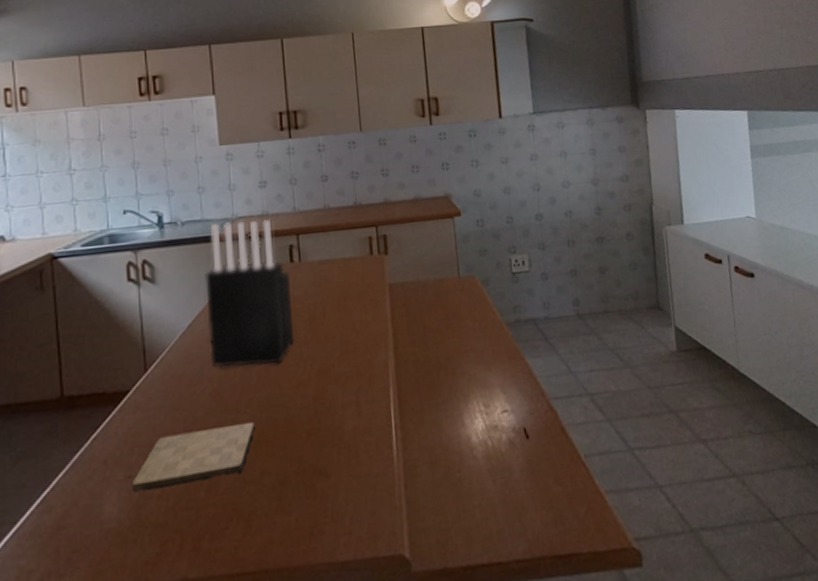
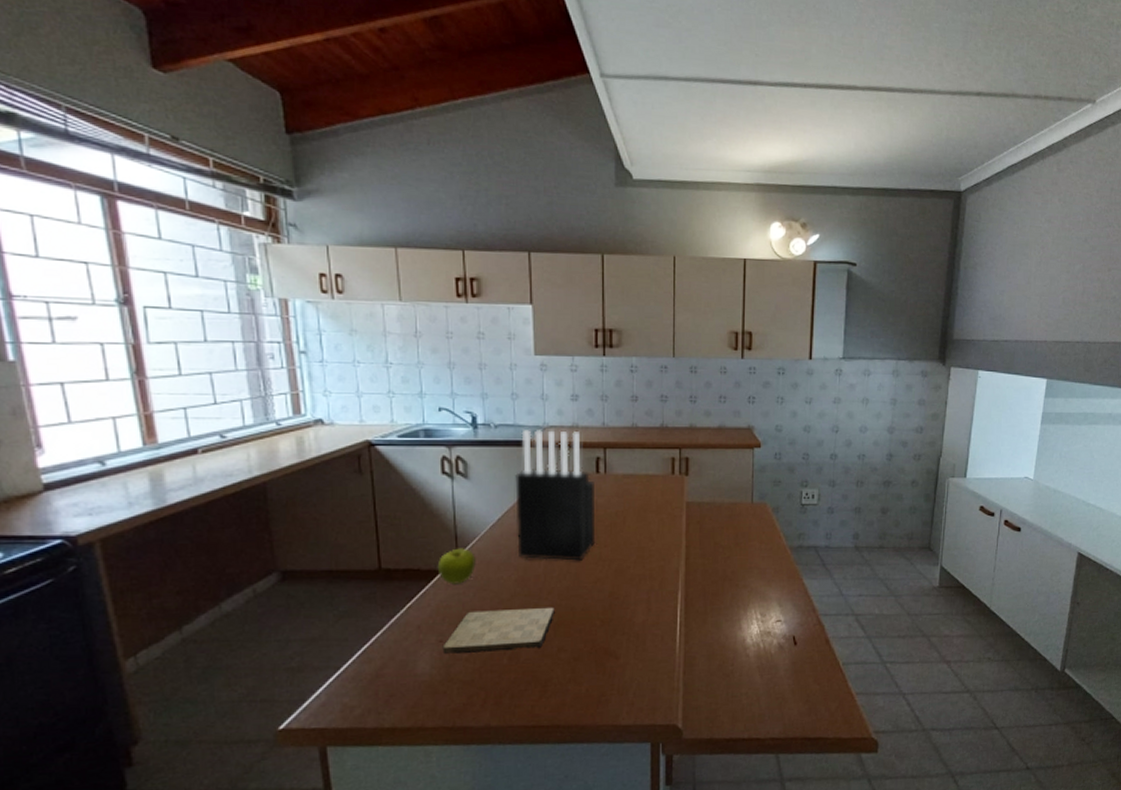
fruit: none [124,362,166,407] -> present [437,548,476,584]

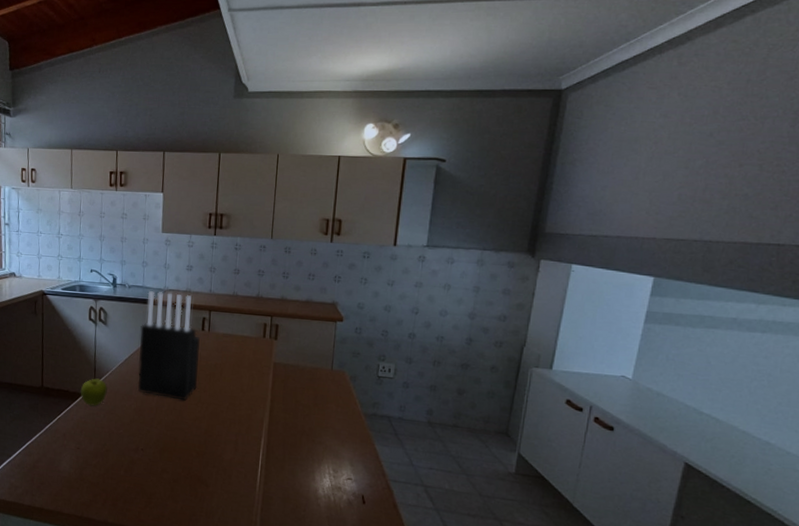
cutting board: present [442,607,555,654] -> none [79,428,162,467]

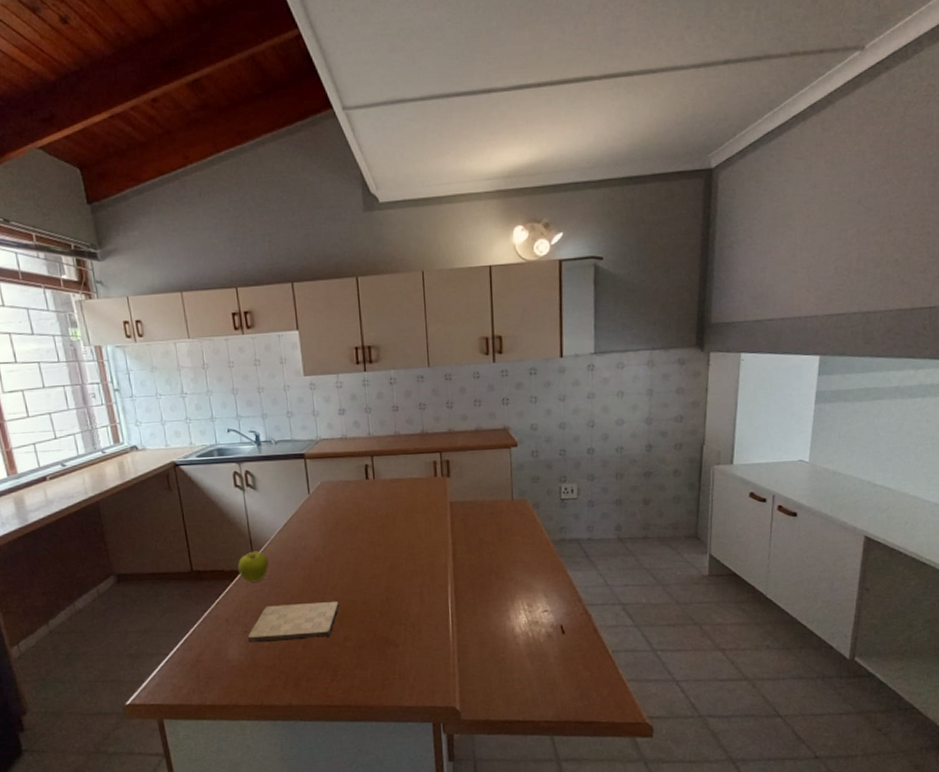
cutting board: none [79,428,162,467] -> present [247,601,339,643]
knife block: present [138,291,200,401] -> none [296,442,370,560]

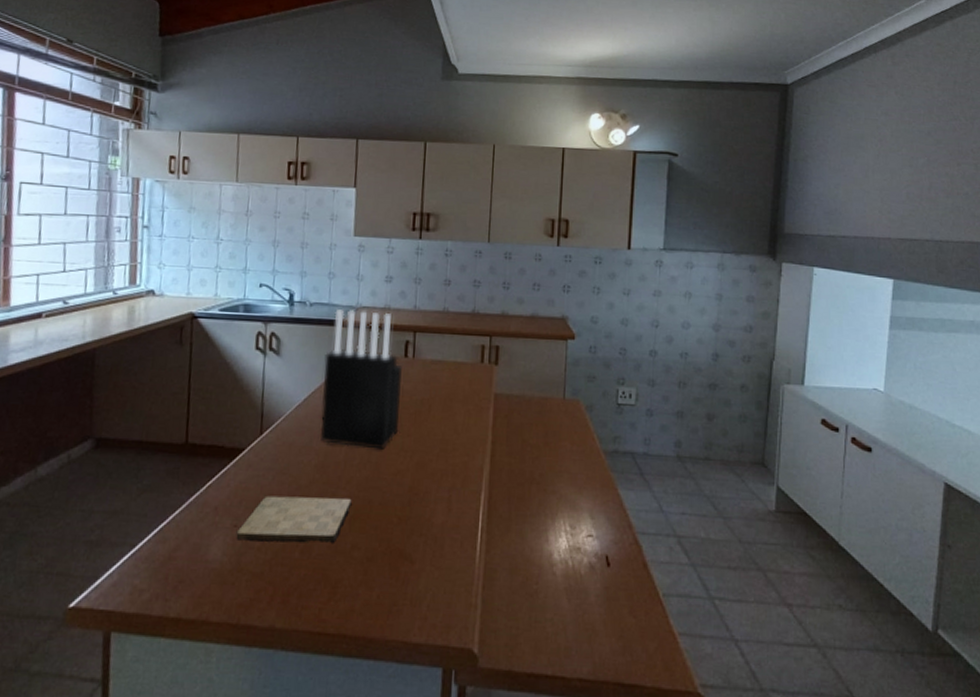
fruit: present [237,551,269,583] -> none [240,427,279,465]
knife block: none [296,442,370,560] -> present [321,309,402,450]

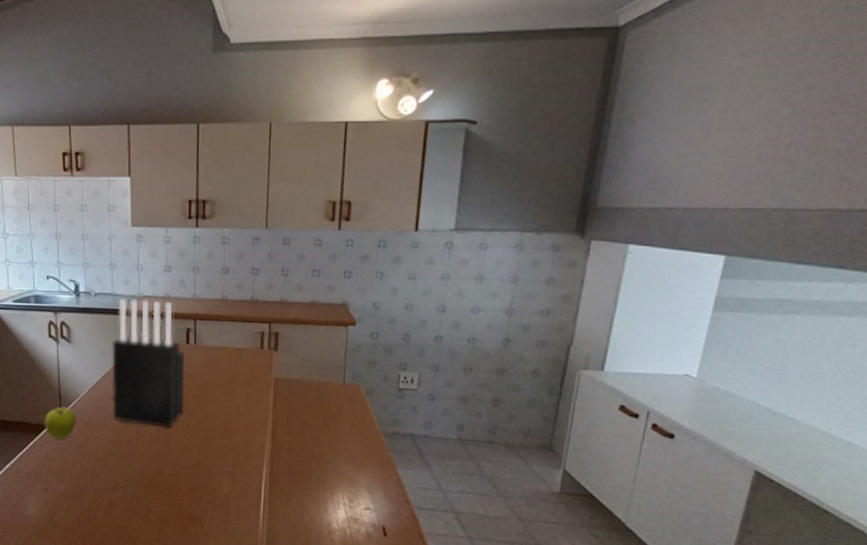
cutting board: present [236,495,352,543] -> none [47,465,145,506]
fruit: none [240,427,279,465] -> present [44,406,76,440]

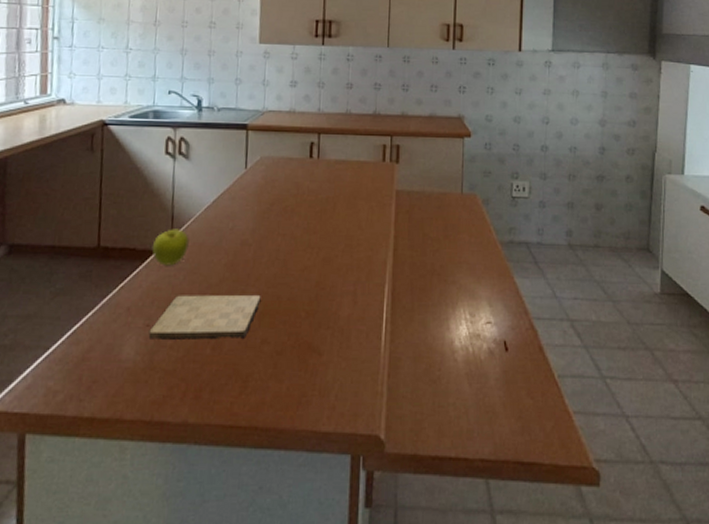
cutting board: none [47,465,145,506] -> present [148,294,261,340]
knife block: present [112,299,185,428] -> none [230,114,307,247]

